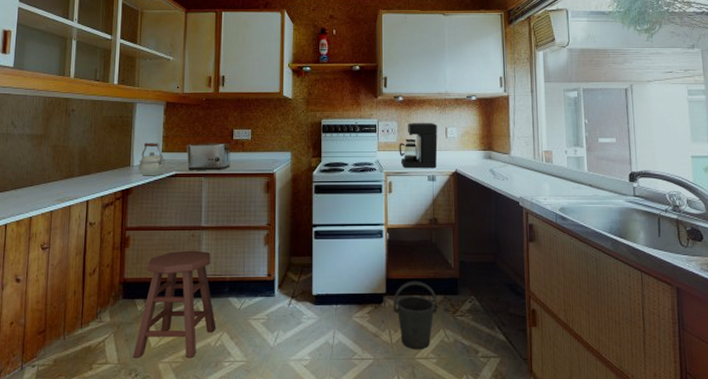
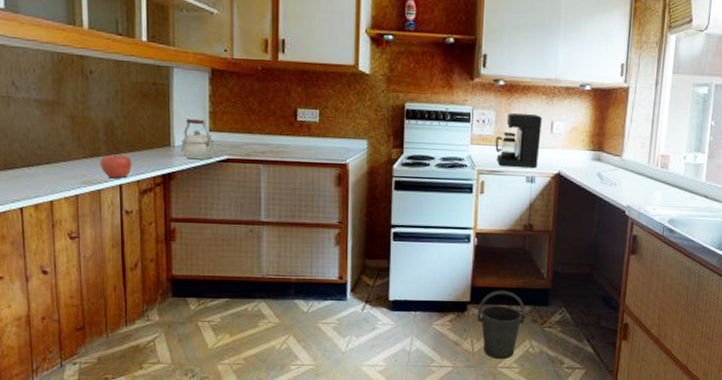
fruit: none [72,173,99,195] -> present [99,151,132,178]
stool: present [133,250,216,358] -> none [188,247,281,360]
toaster: present [187,143,232,171] -> none [240,122,295,158]

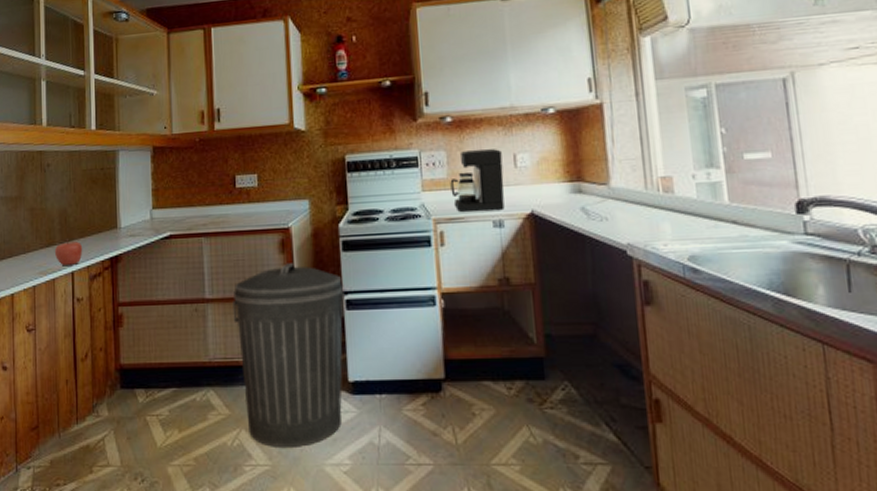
kettle: present [181,119,215,160] -> none [127,198,159,240]
trash can: none [287,196,393,351] -> present [232,263,345,447]
bucket: present [476,290,526,359] -> none [455,362,518,452]

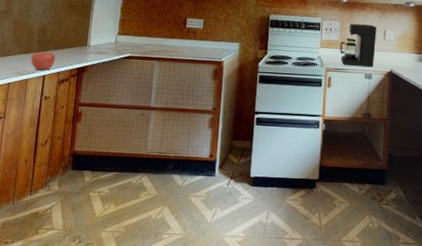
trash can: present [232,263,345,447] -> none [170,87,257,222]

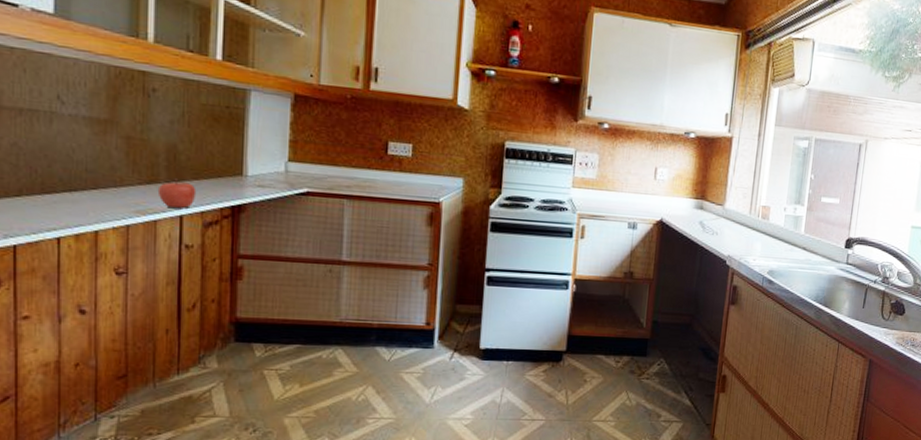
coffee maker: present [340,23,377,68] -> none [597,156,646,215]

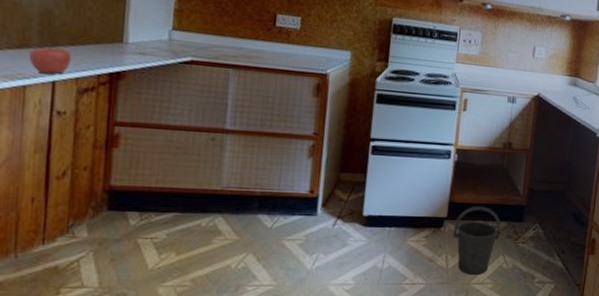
bucket: none [572,339,624,411] -> present [452,206,501,274]

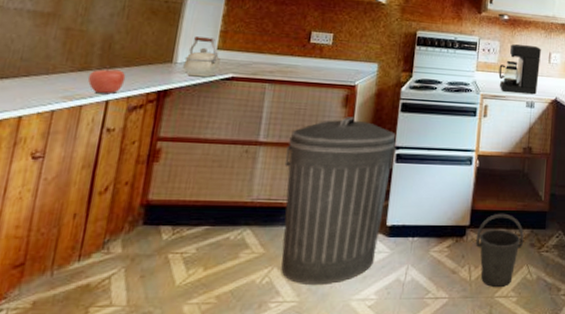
kettle: none [136,14,178,60] -> present [183,36,222,78]
trash can: none [254,106,373,270] -> present [281,117,397,284]
coffee maker: none [479,35,525,90] -> present [498,43,541,95]

